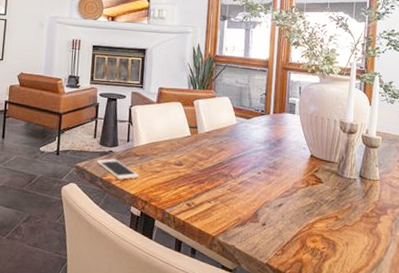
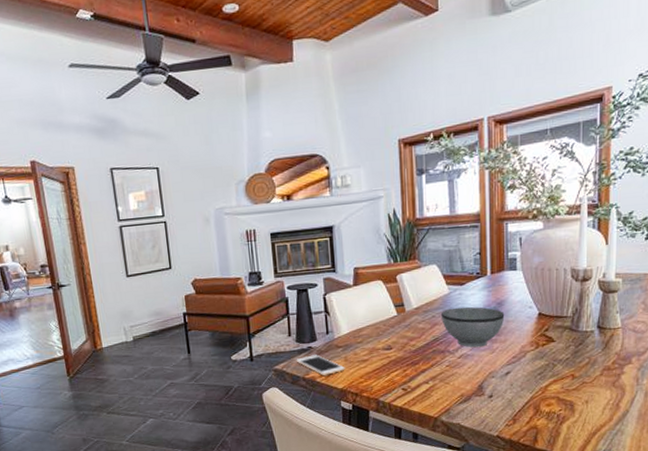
bowl: none [227,137,282,177] -> present [440,306,505,348]

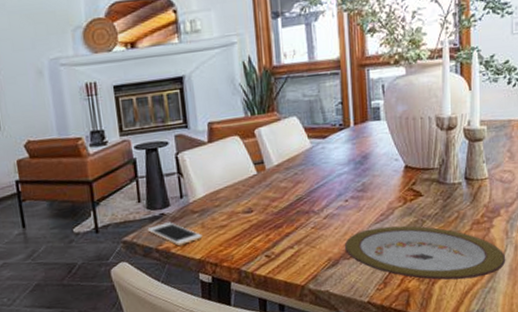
bowl: present [440,306,505,348] -> none [303,161,371,207]
plate: none [477,368,636,421] -> present [345,225,506,280]

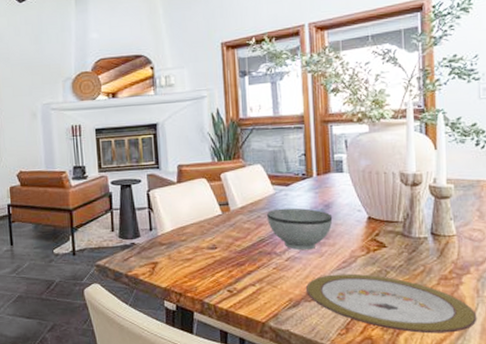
cell phone: present [147,222,203,245] -> none [119,251,169,273]
bowl: none [303,161,371,207] -> present [266,208,333,251]

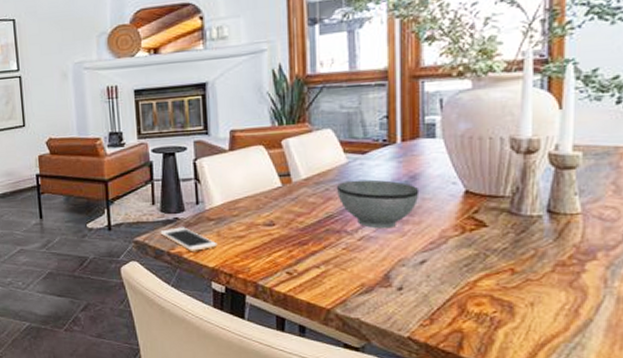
cell phone: none [119,251,169,273] -> present [160,227,218,251]
plate: present [306,273,477,334] -> none [383,256,603,329]

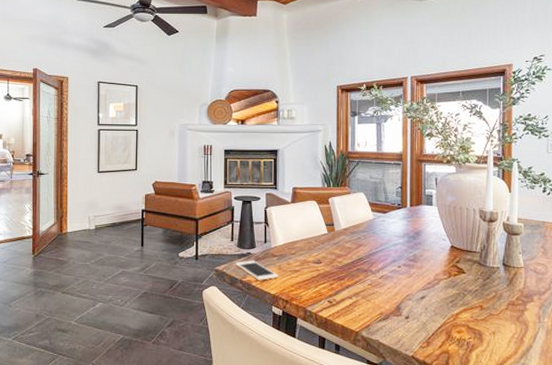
bowl: present [336,179,420,229] -> none [365,232,421,271]

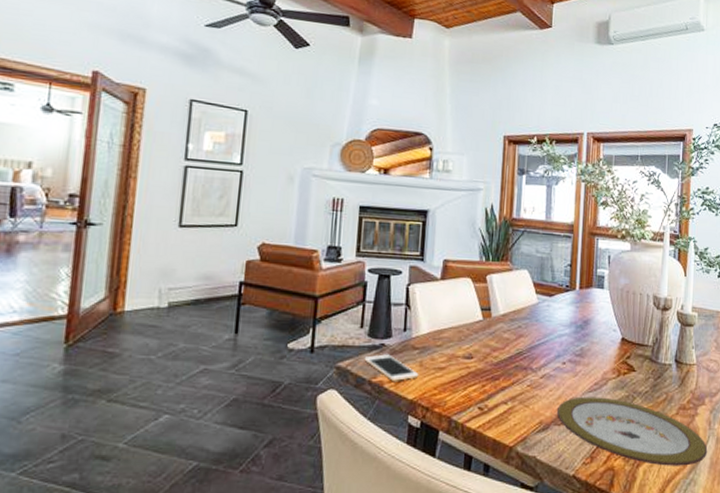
plate: none [396,293,538,352] -> present [557,396,708,466]

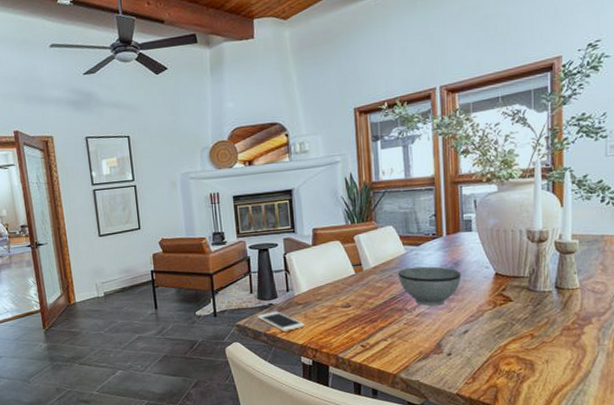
bowl: none [527,320,590,368] -> present [397,266,461,306]
plate: present [557,396,708,466] -> none [436,327,597,381]

